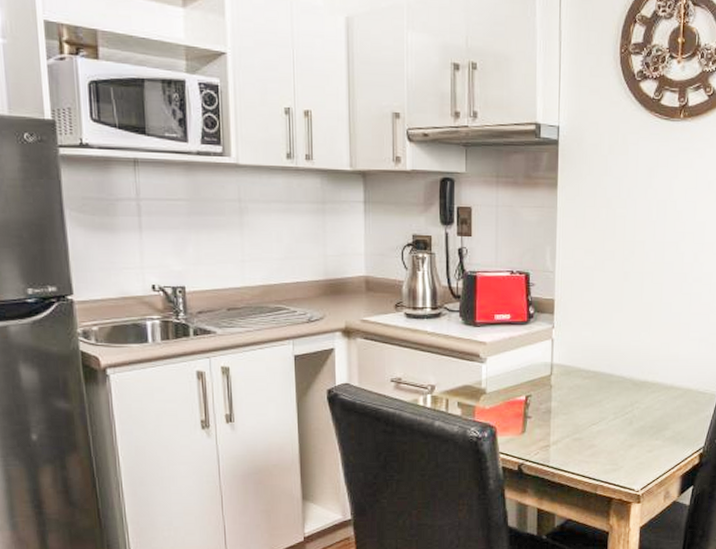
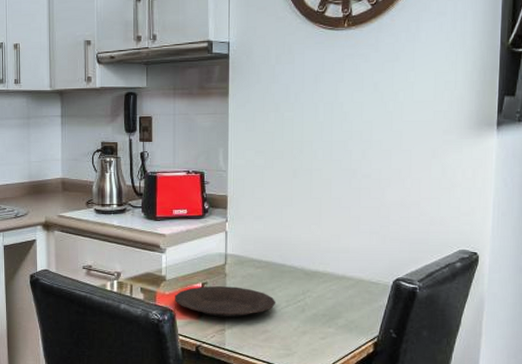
plate: none [496,399,604,432] -> present [175,286,276,317]

